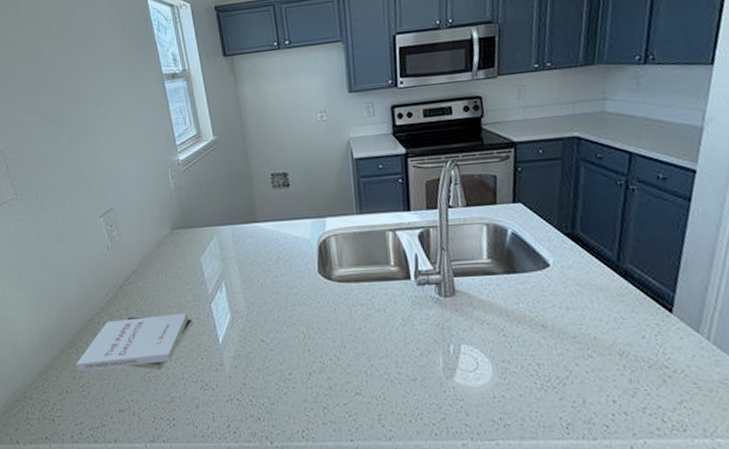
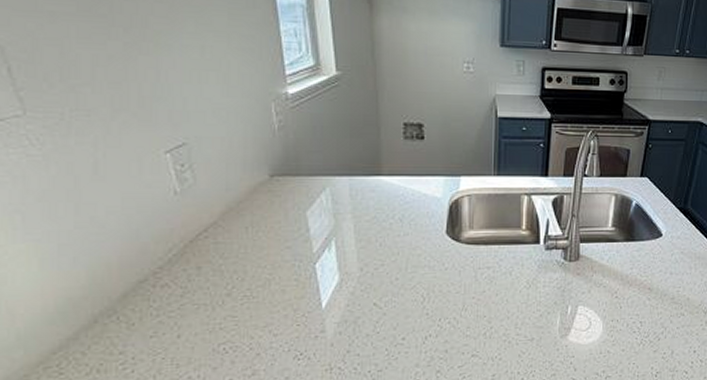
books: present [76,312,194,372] -> none [115,273,291,346]

